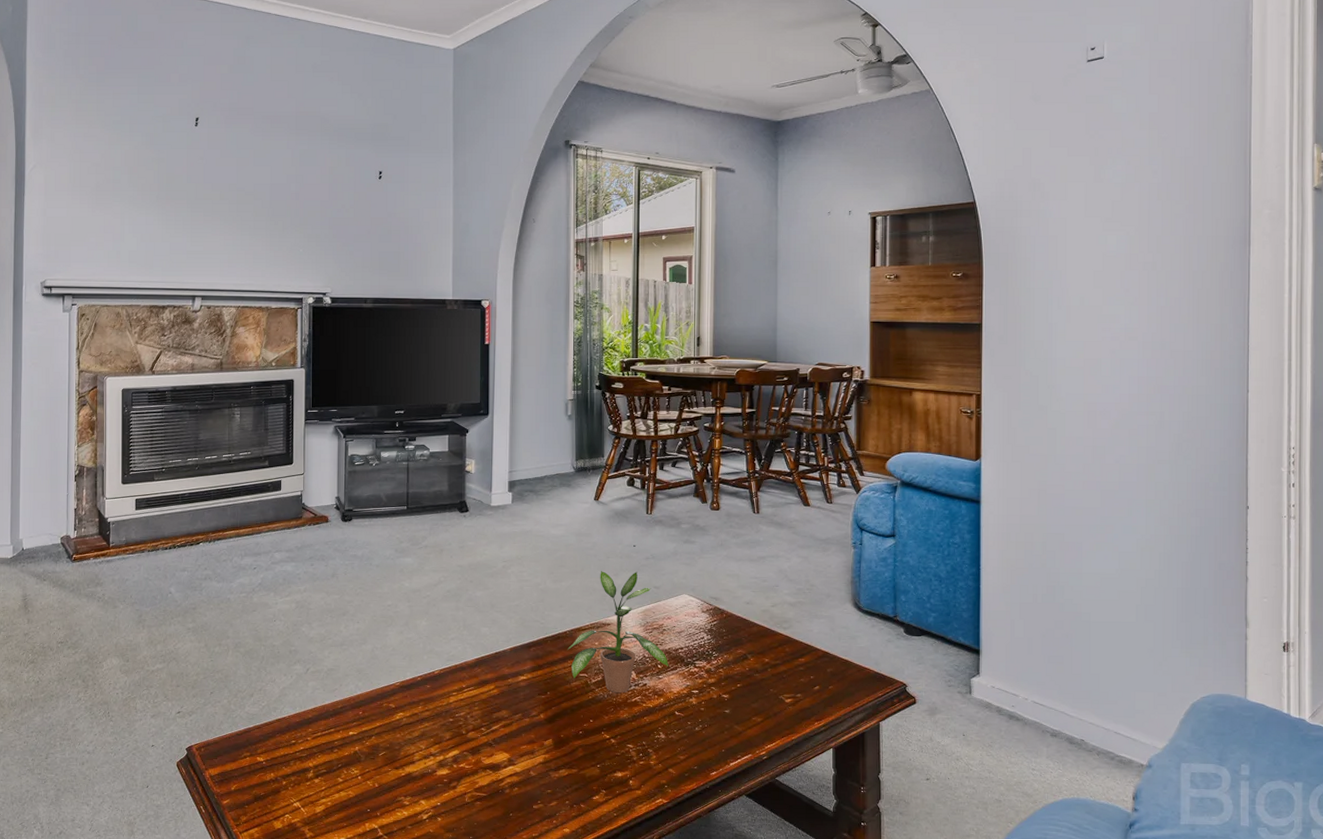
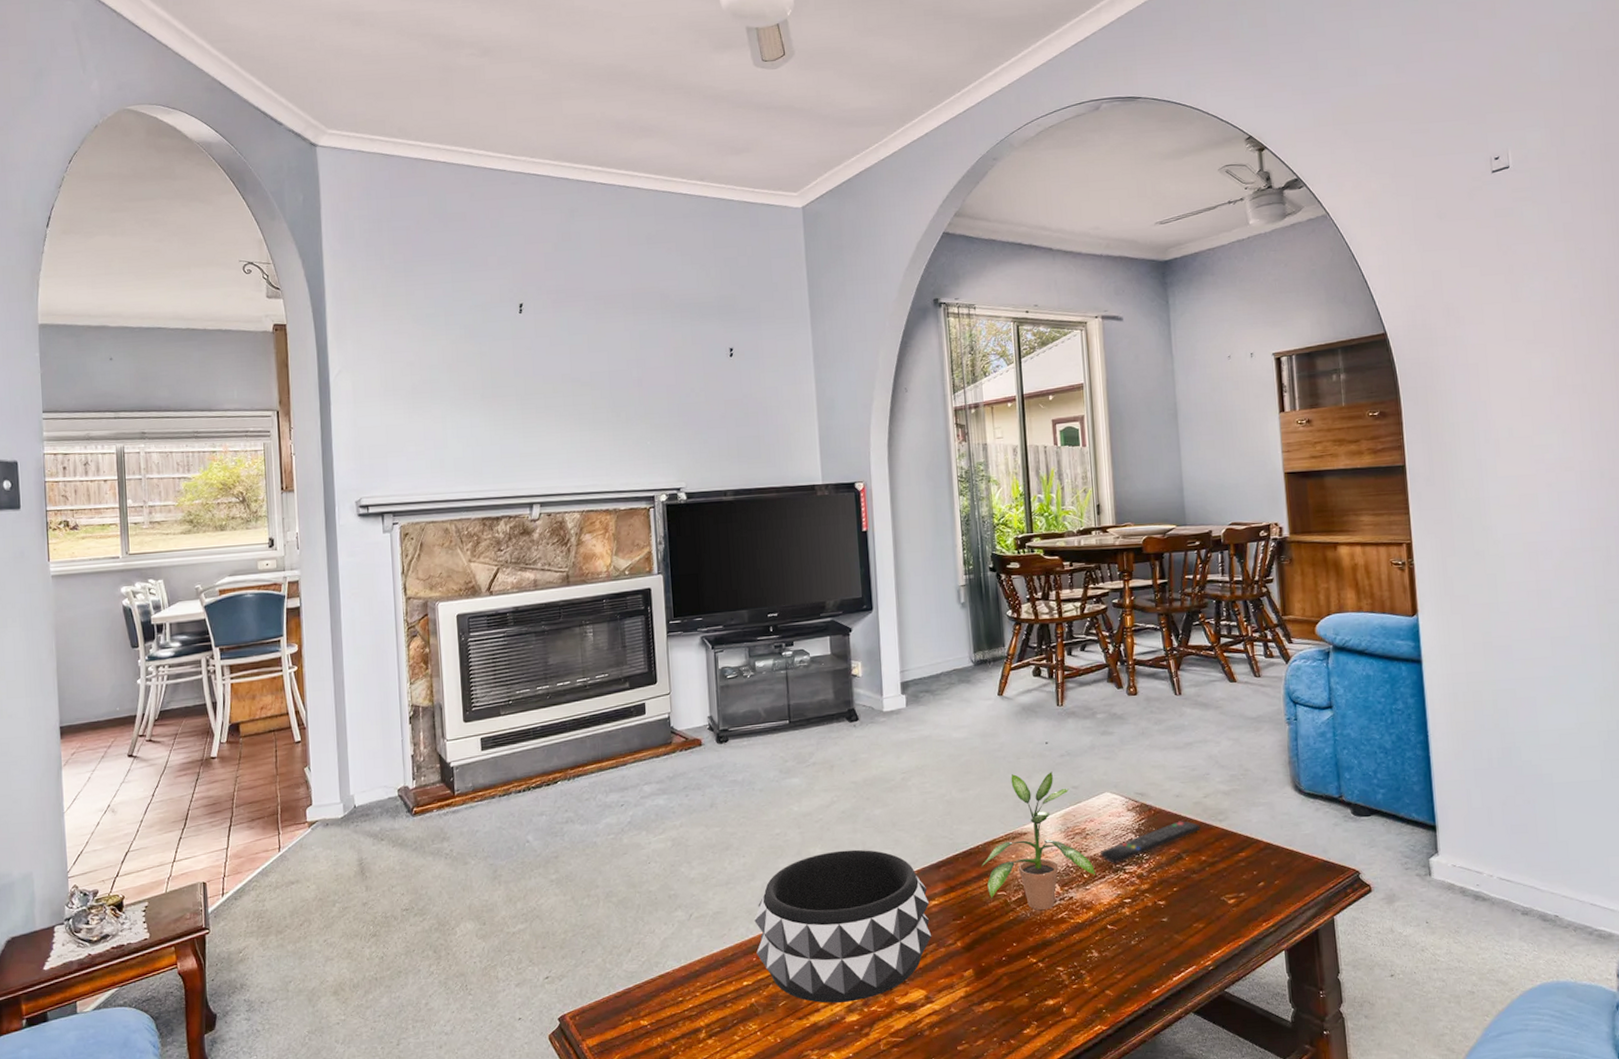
decorative bowl: none [363,625,519,758] -> present [754,849,932,1003]
remote control: none [674,625,766,658] -> present [1100,821,1201,863]

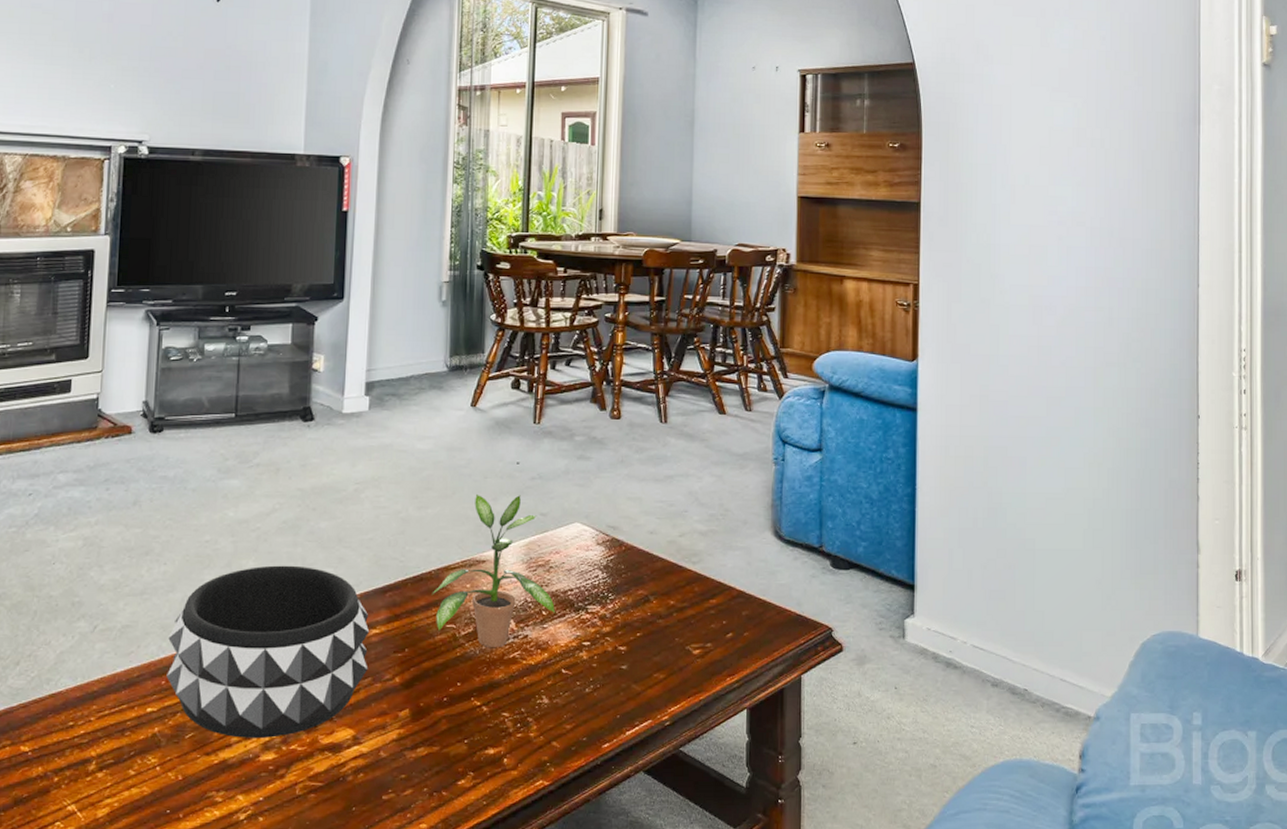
remote control: present [1100,821,1201,863] -> none [562,560,672,601]

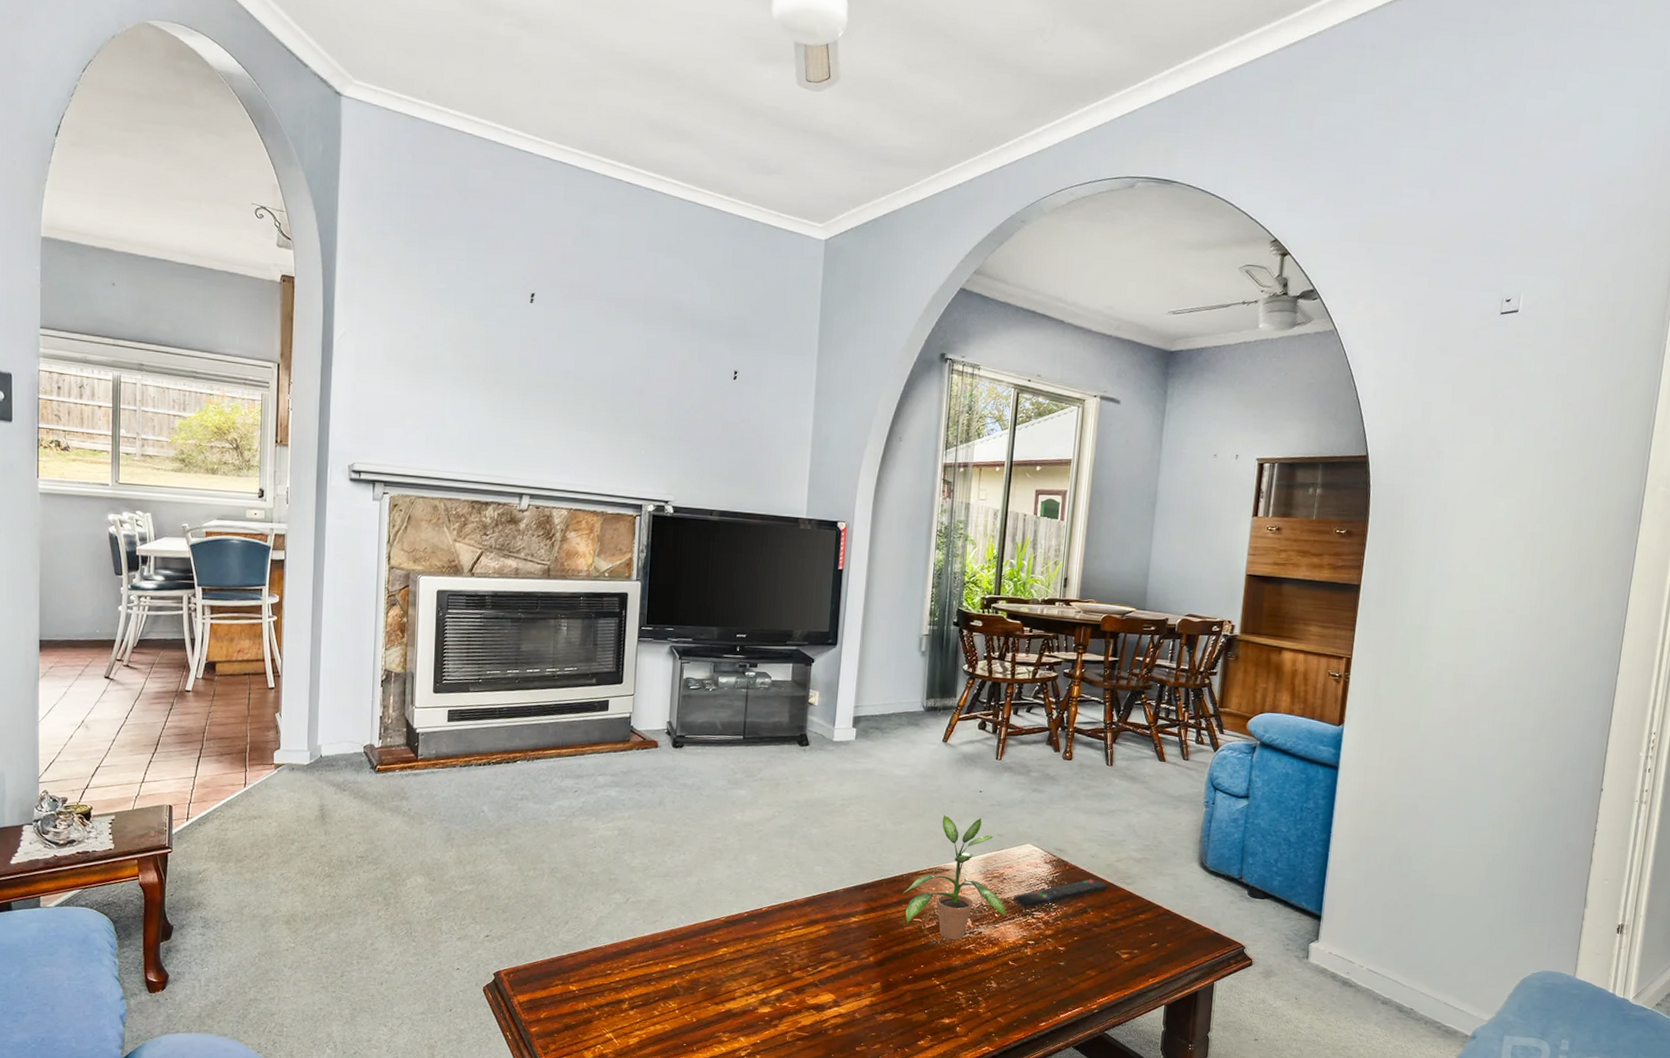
decorative bowl: present [166,565,370,738] -> none [684,861,850,996]
remote control: none [562,560,672,601] -> present [1013,879,1109,908]

